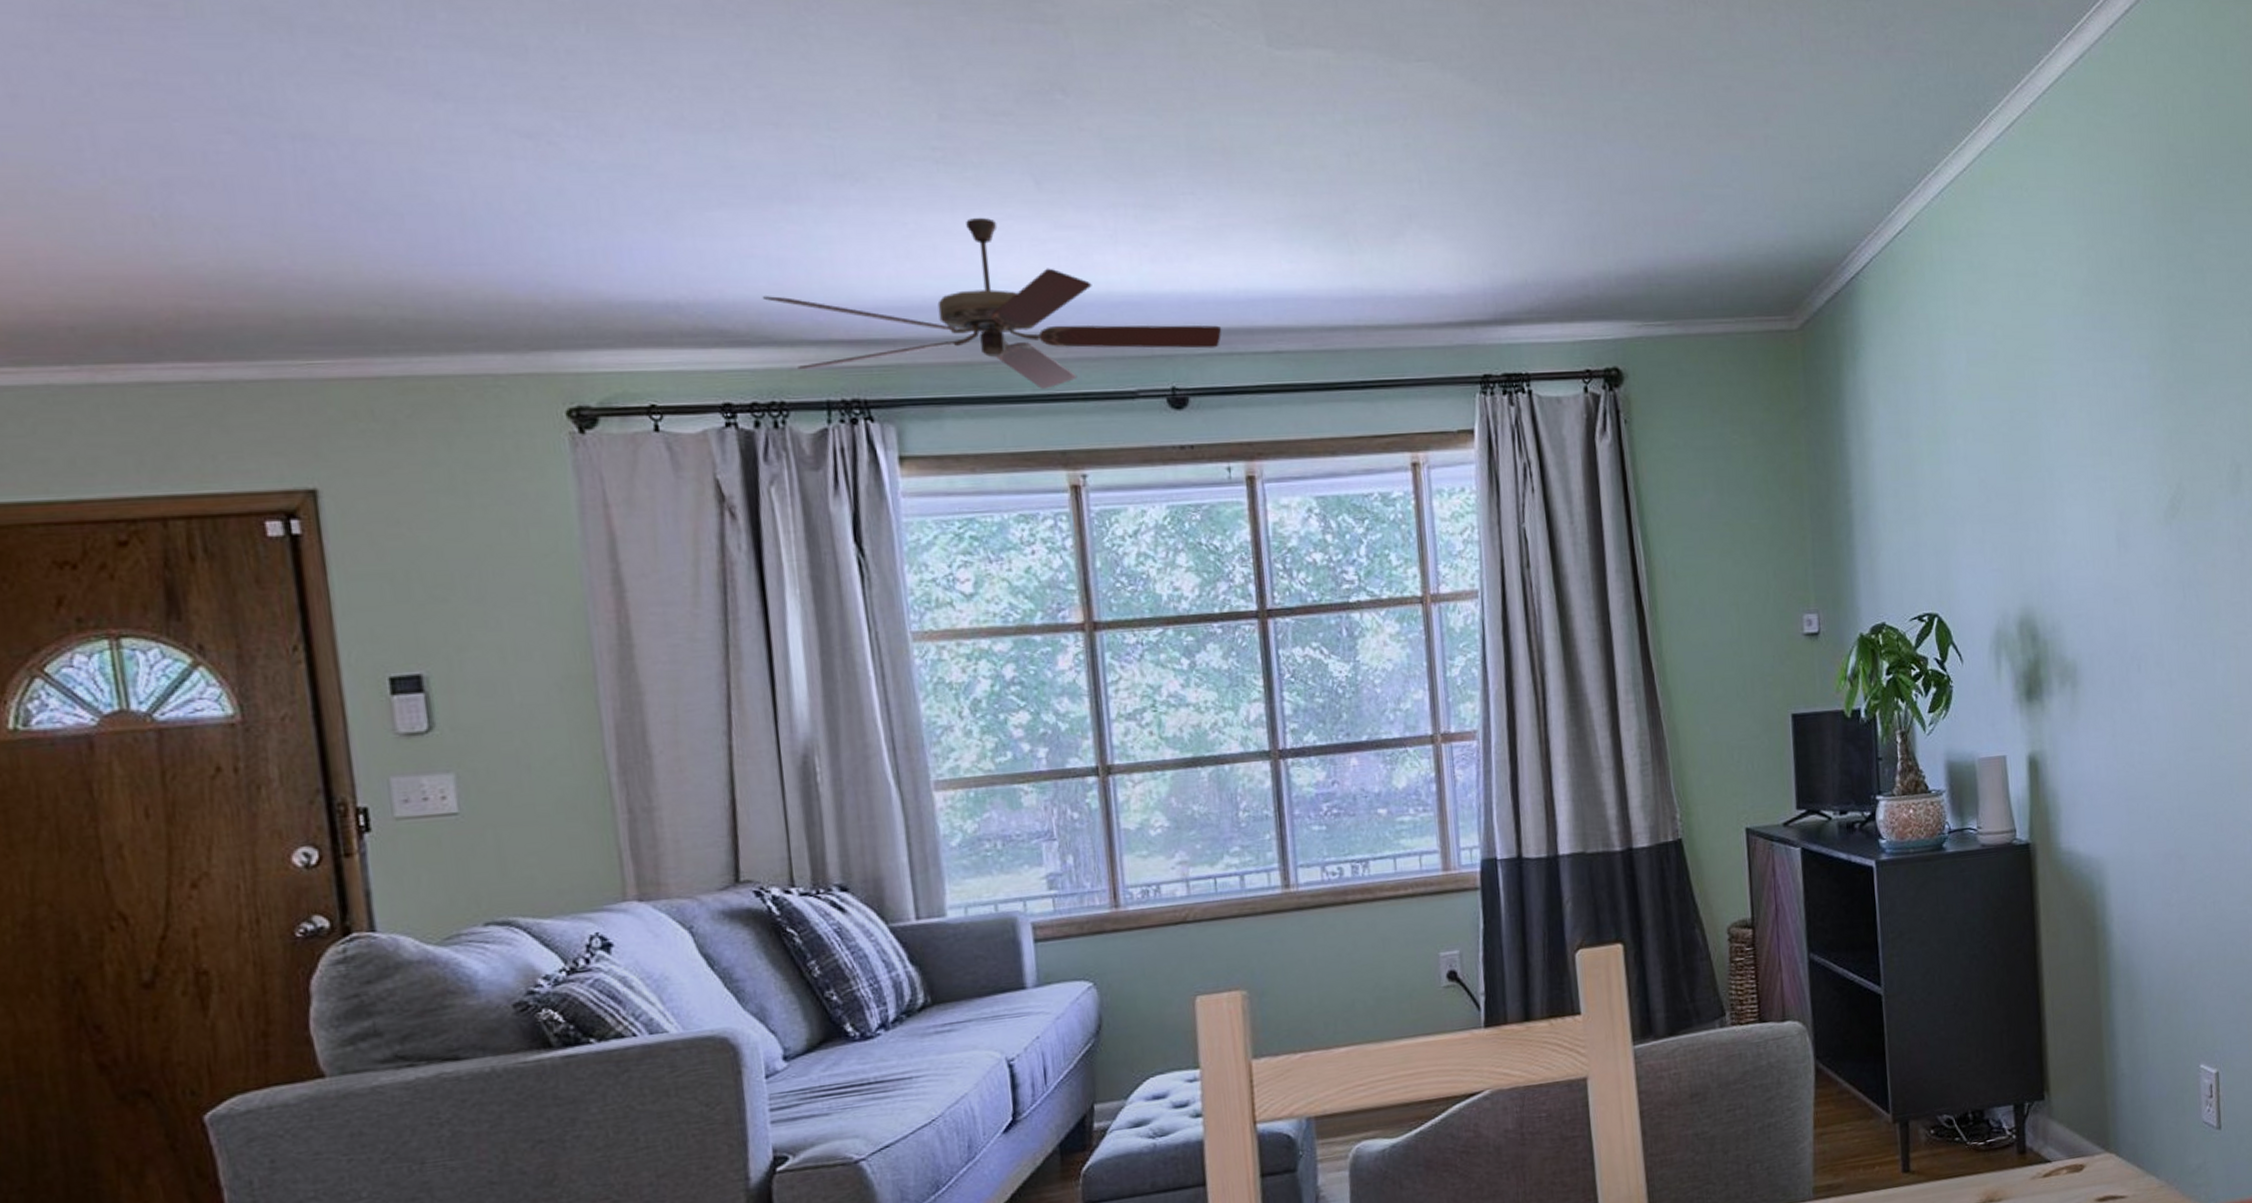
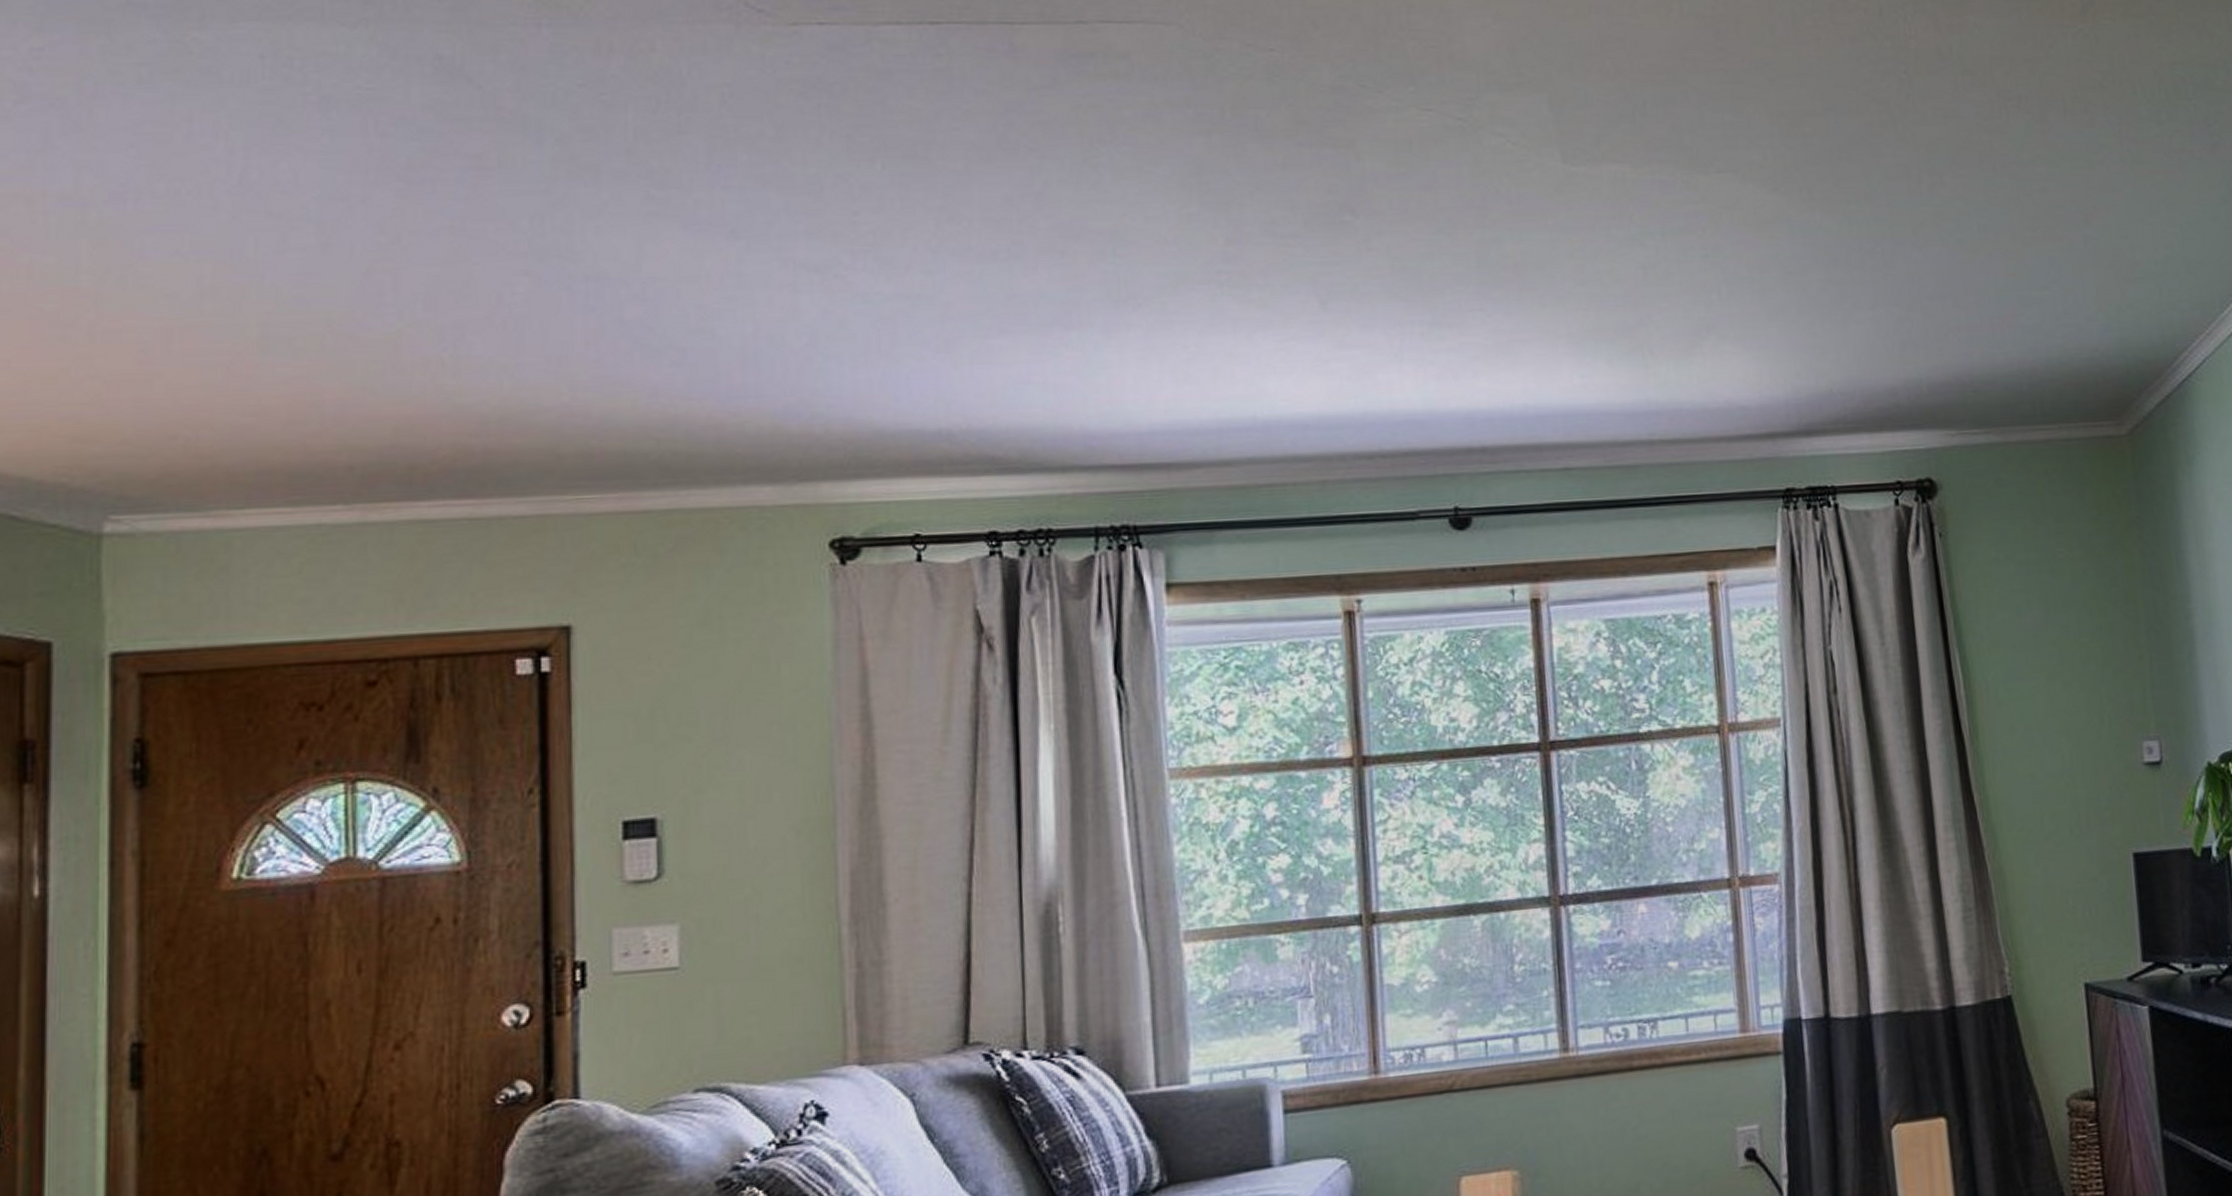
ceiling fan: present [762,217,1222,389] -> none [1036,338,1509,511]

